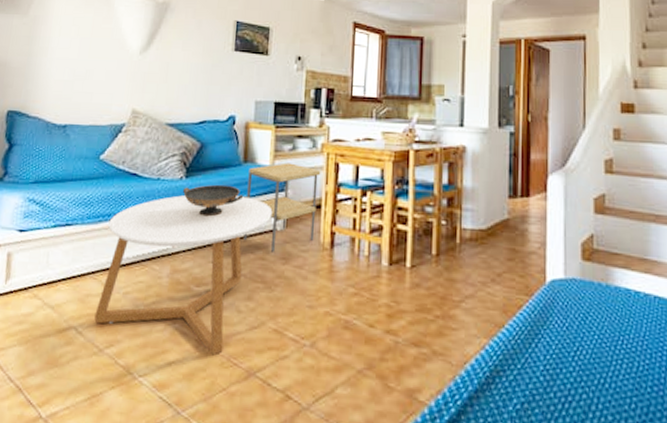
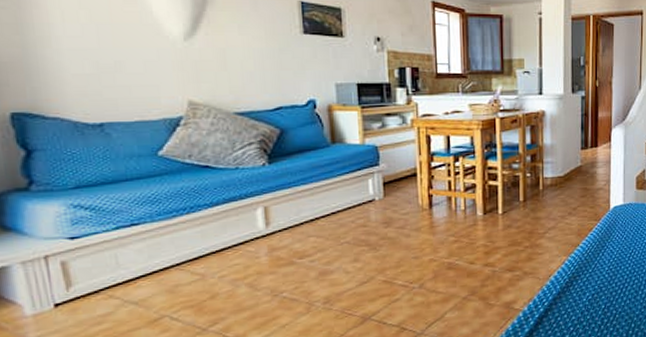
coffee table: present [94,195,273,356] -> none [185,174,369,312]
decorative bowl: present [183,184,243,217] -> none [268,166,336,198]
side table: present [243,162,321,252] -> none [338,139,413,219]

